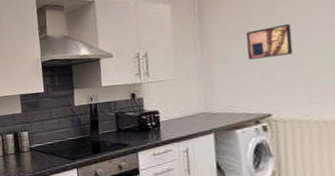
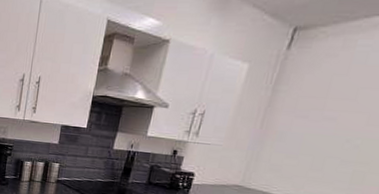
wall art: present [246,24,293,60] -> none [306,113,366,147]

